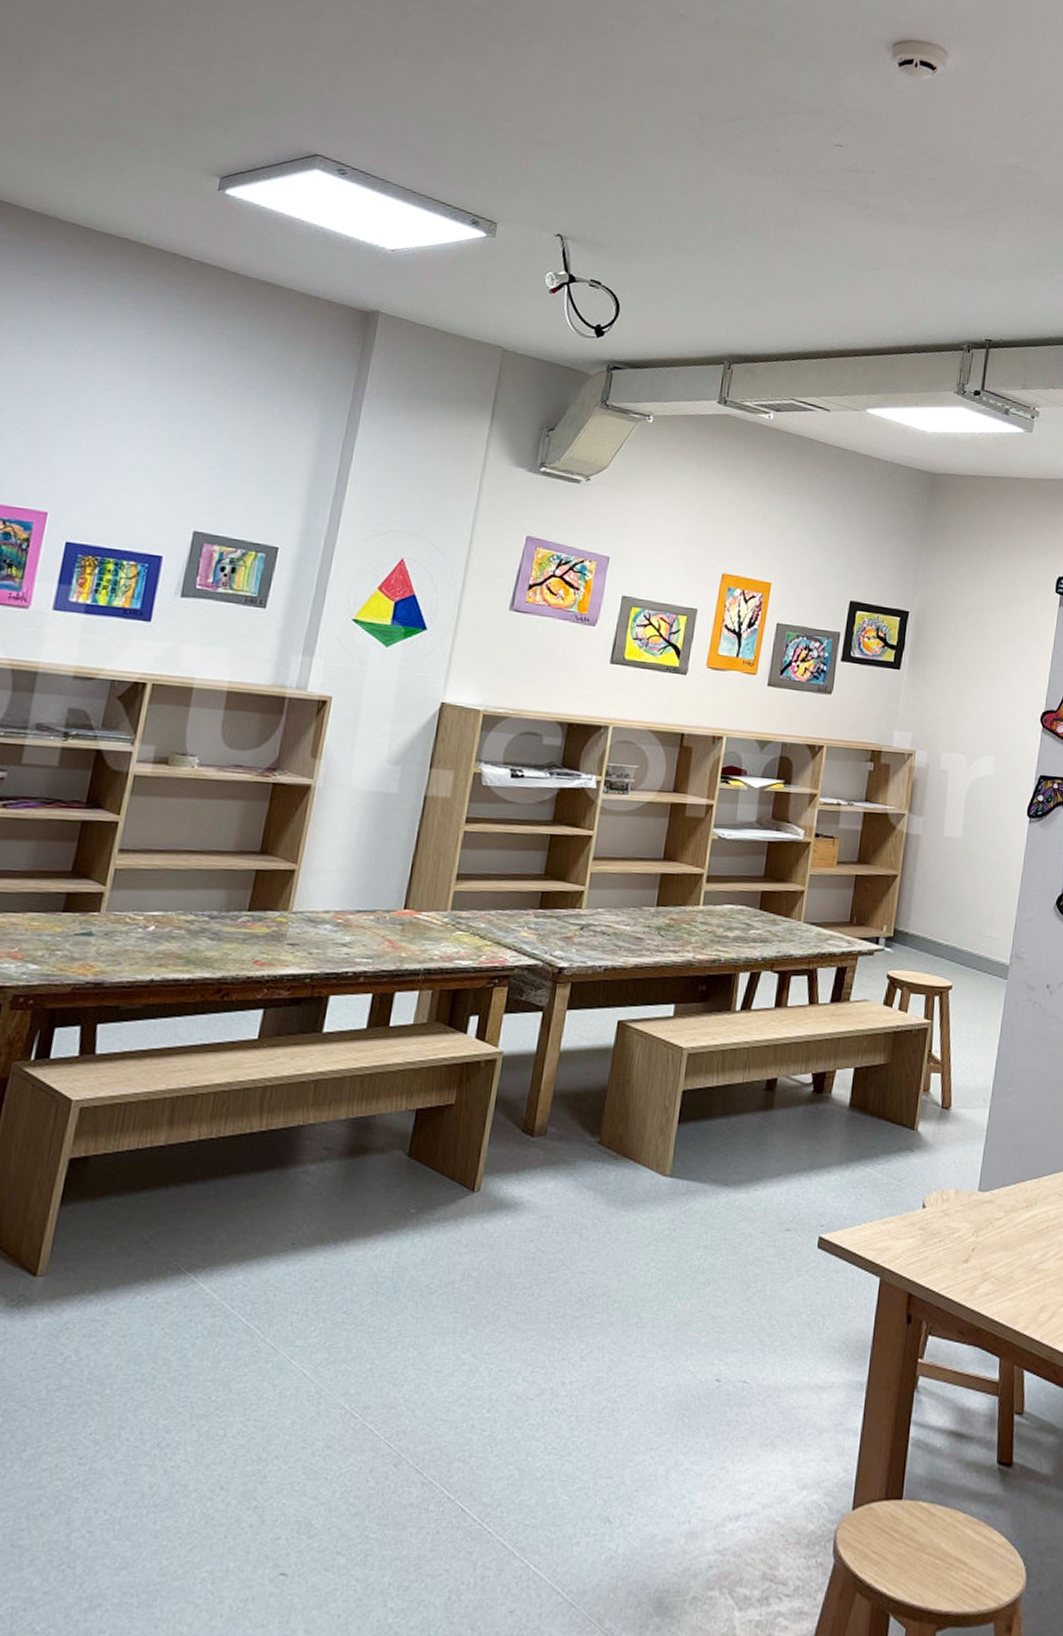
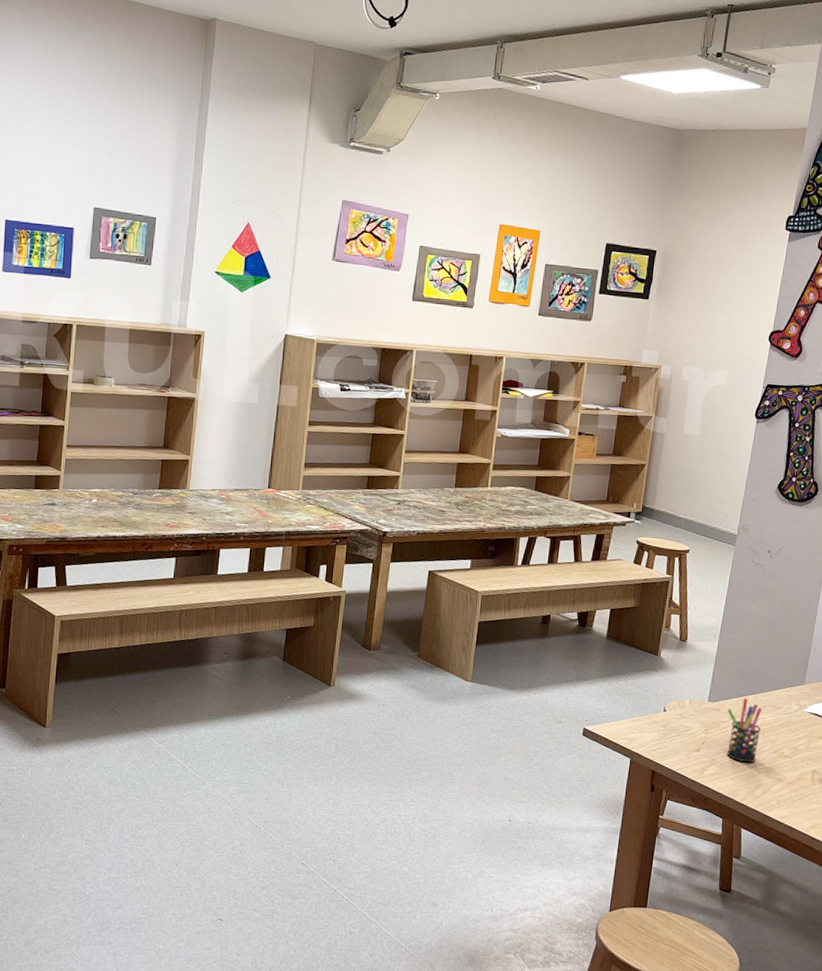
pen holder: none [1002,1183,1045,1275] -> present [726,697,762,763]

